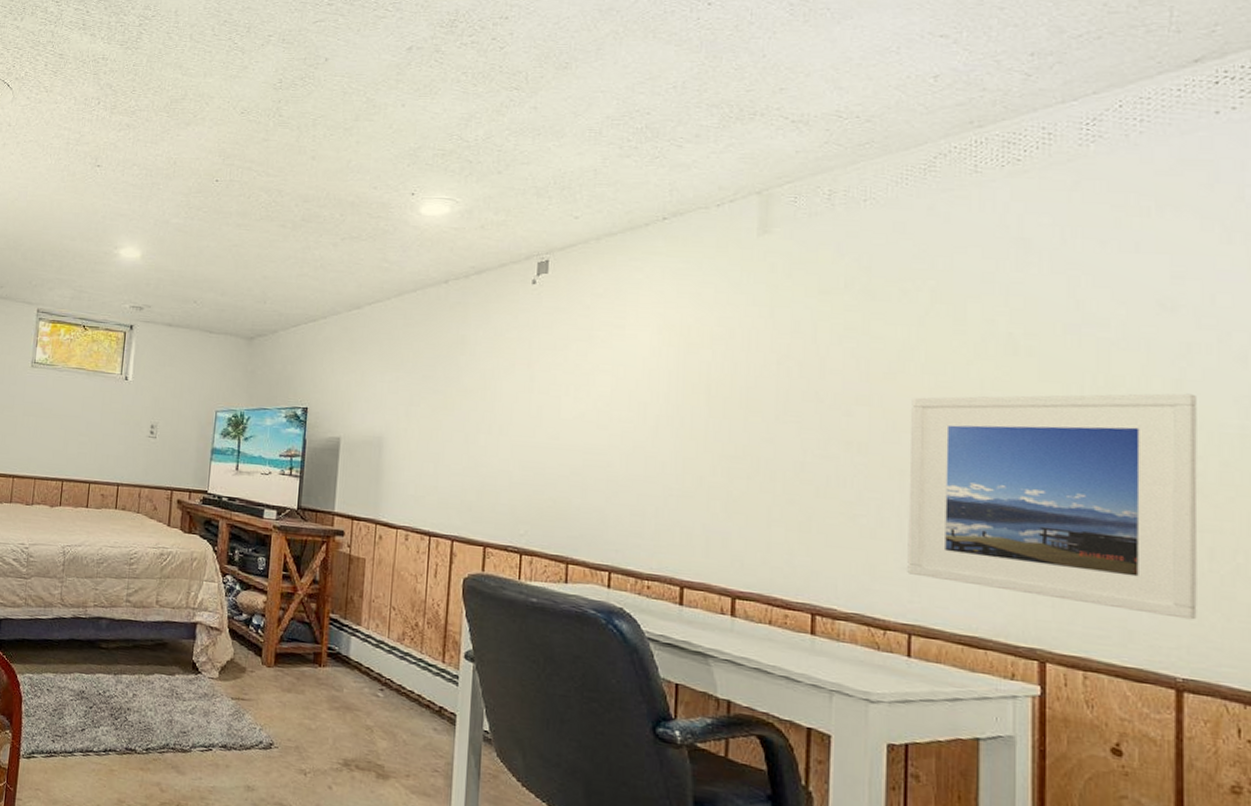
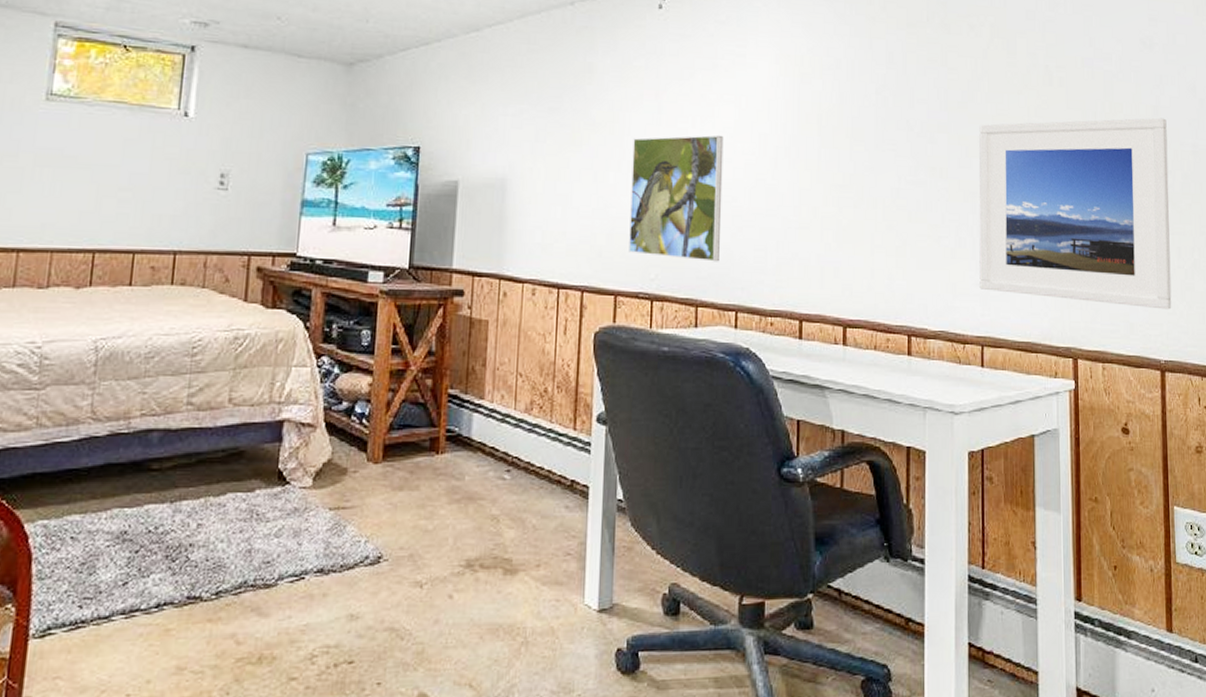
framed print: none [498,402,599,524] -> present [629,134,724,262]

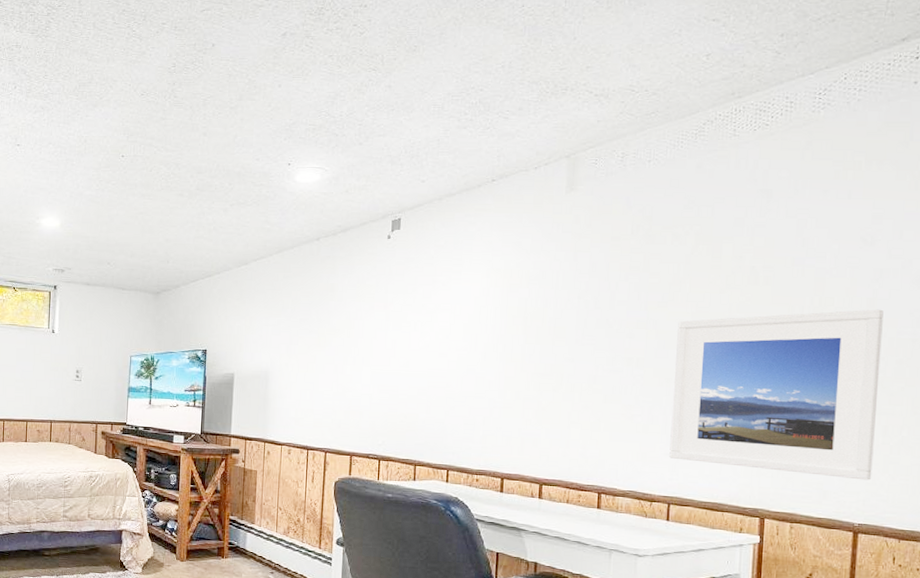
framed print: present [629,134,724,262] -> none [362,335,440,433]

